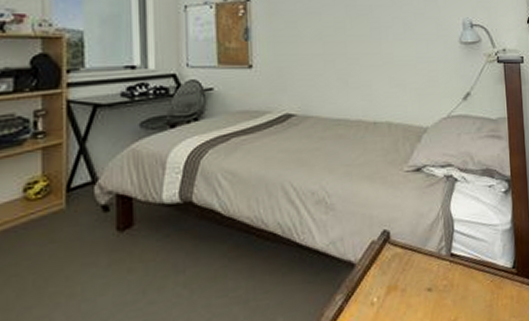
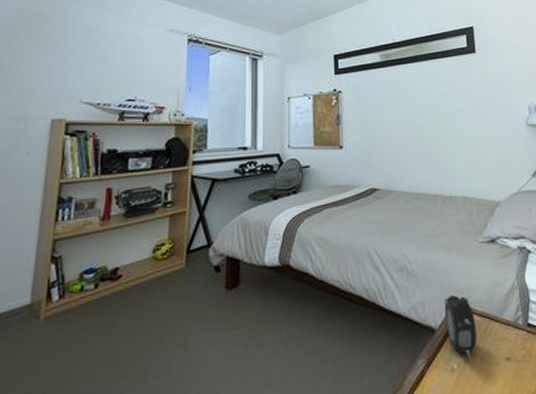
alarm clock: none [364,226,398,297] -> present [444,294,477,364]

